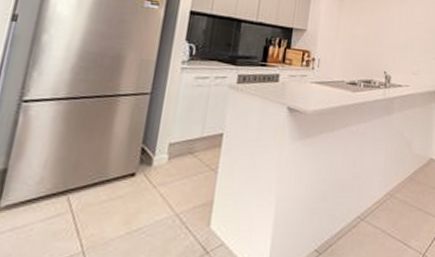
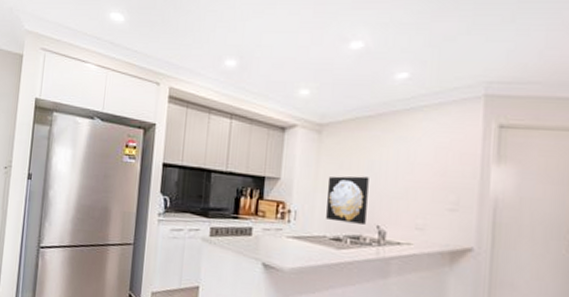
wall art: none [345,29,379,70] -> present [326,176,369,224]

